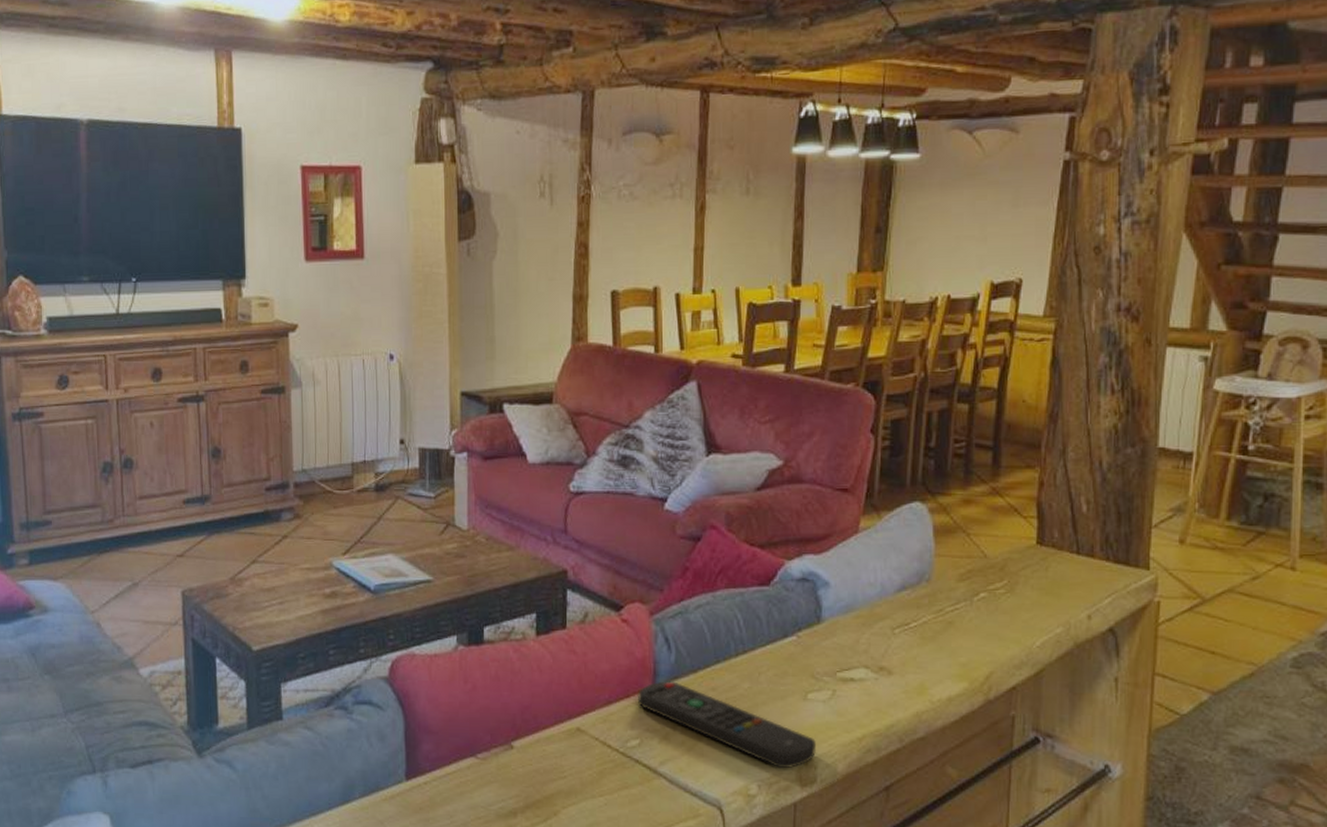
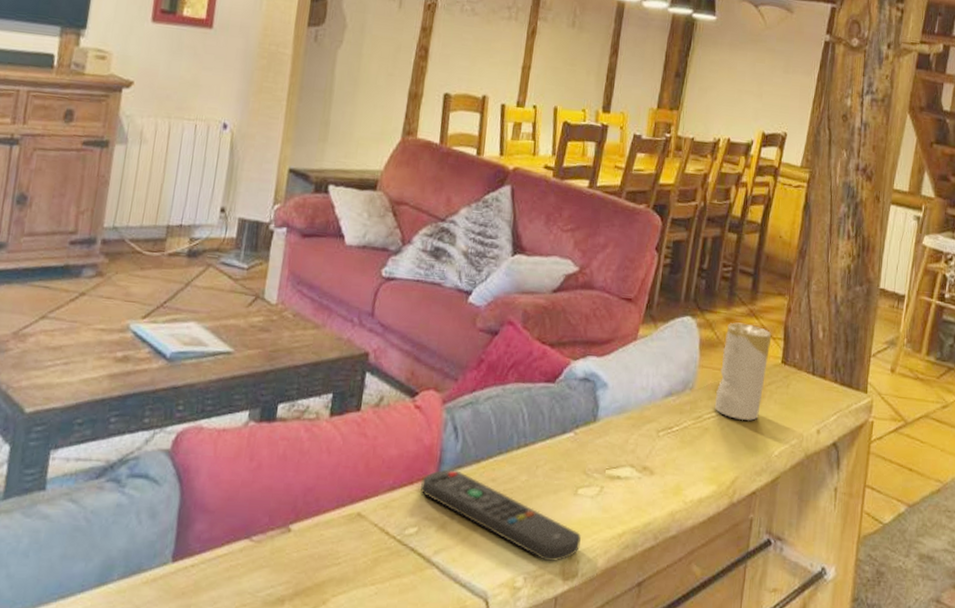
candle: none [957,503,1022,611] -> present [714,322,772,422]

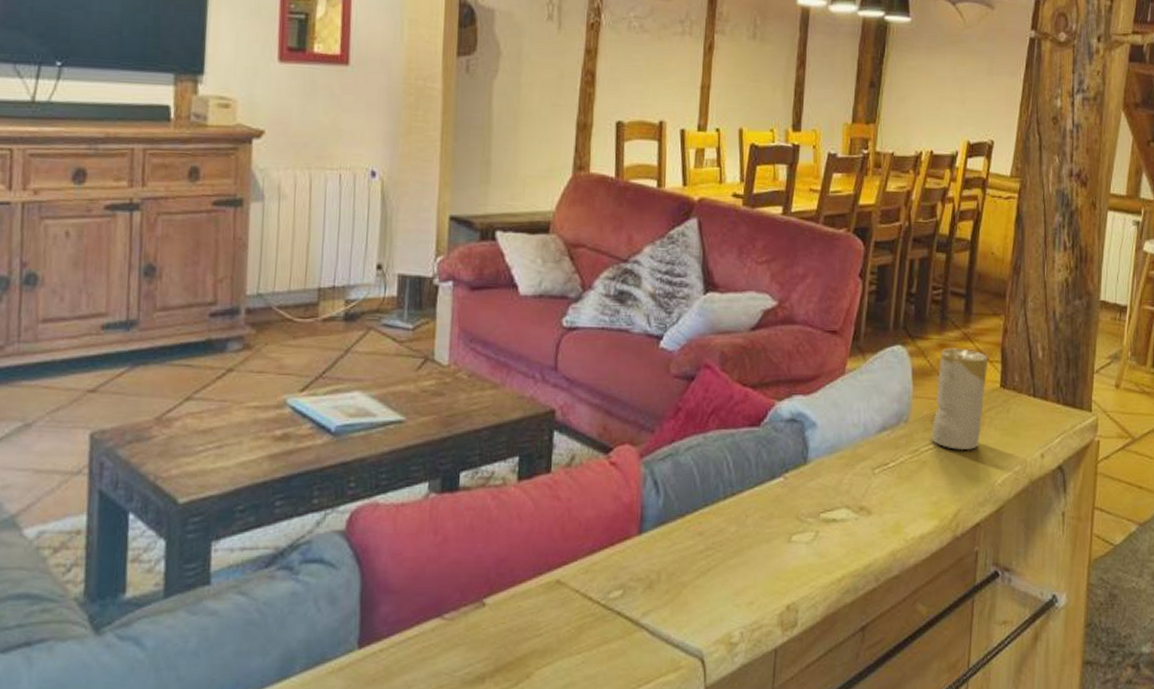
remote control: present [419,469,581,562] -> none [621,527,798,614]

